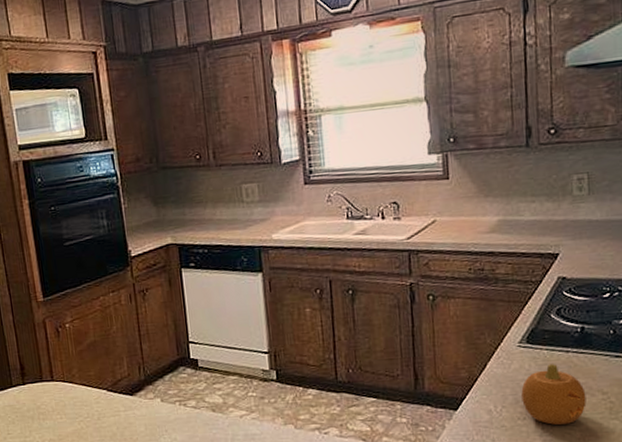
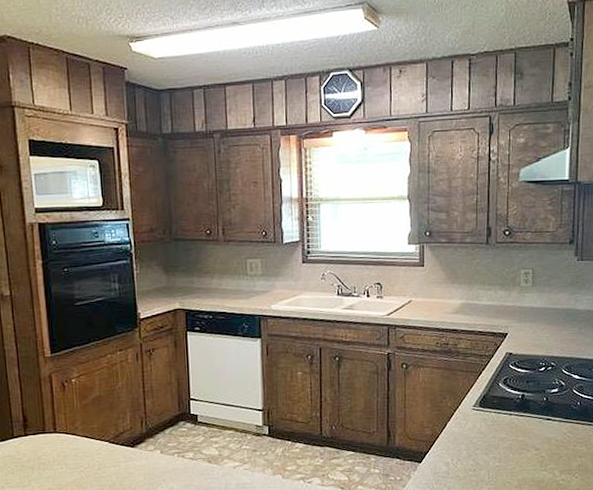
fruit: present [521,364,587,425] -> none [473,424,523,475]

